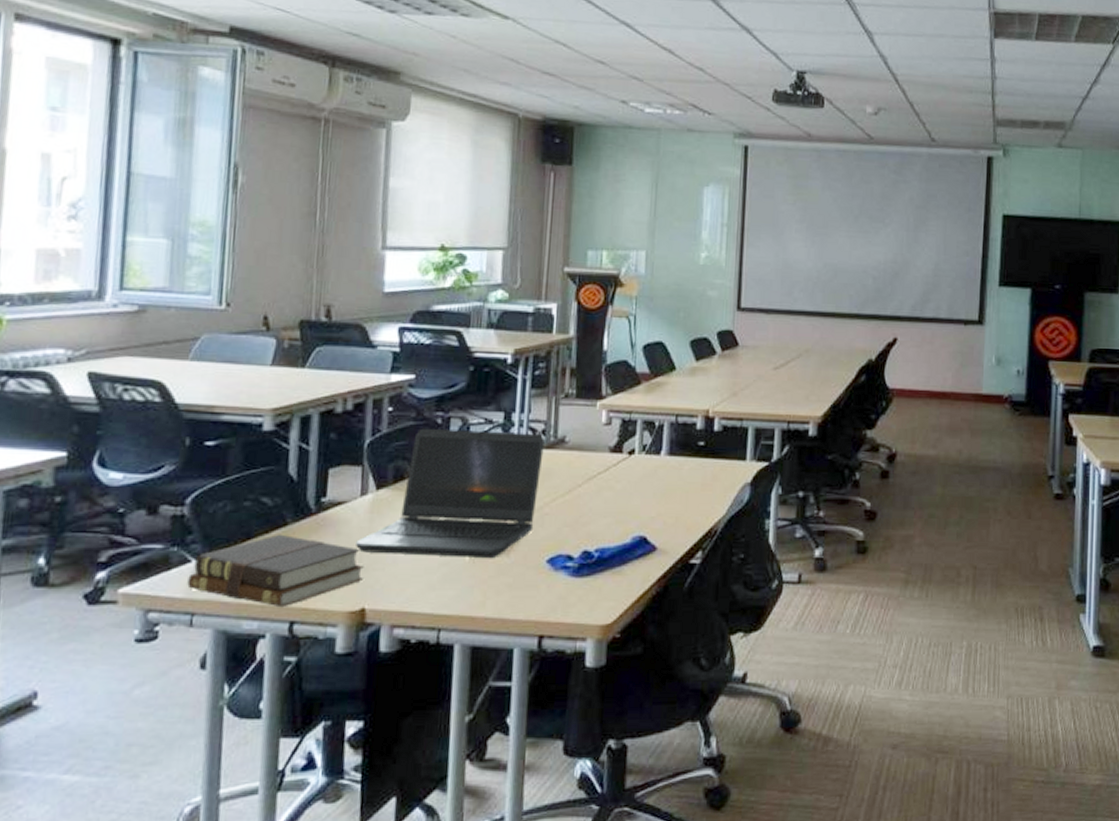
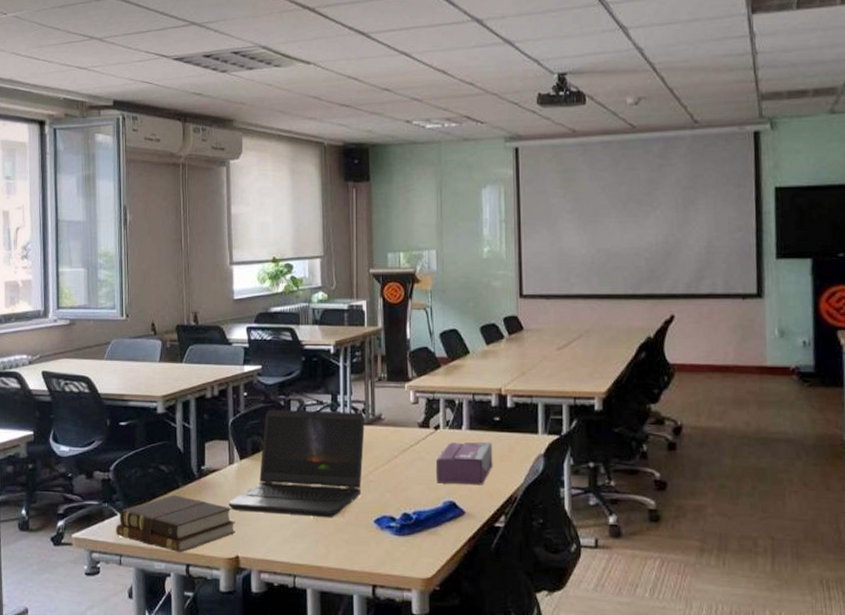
tissue box: none [626,469,694,518] -> present [436,442,493,486]

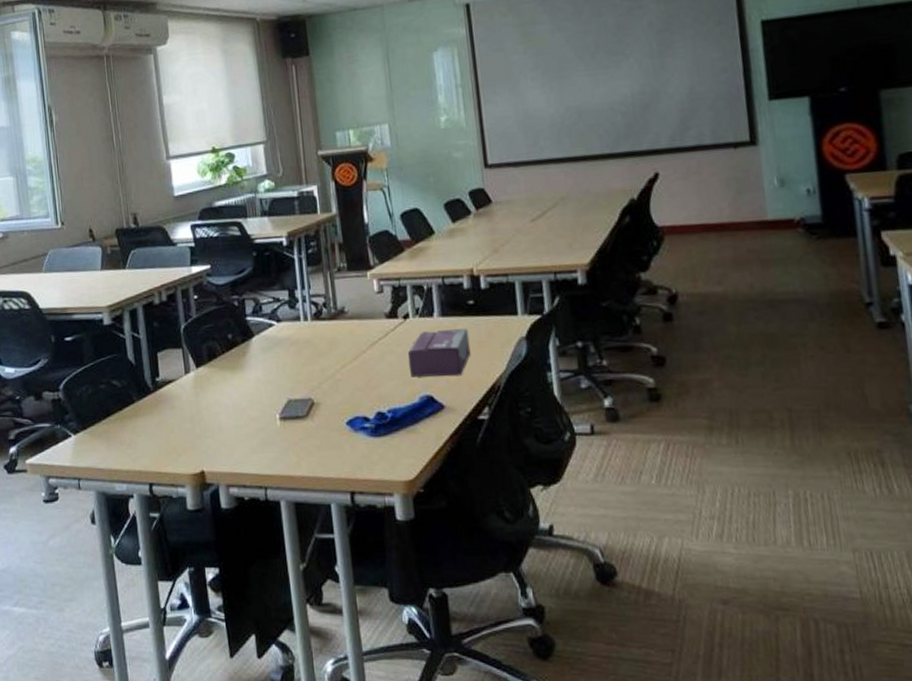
bible: present [116,494,236,553] -> none [71,410,198,472]
laptop computer: present [228,409,365,517] -> none [188,306,330,423]

